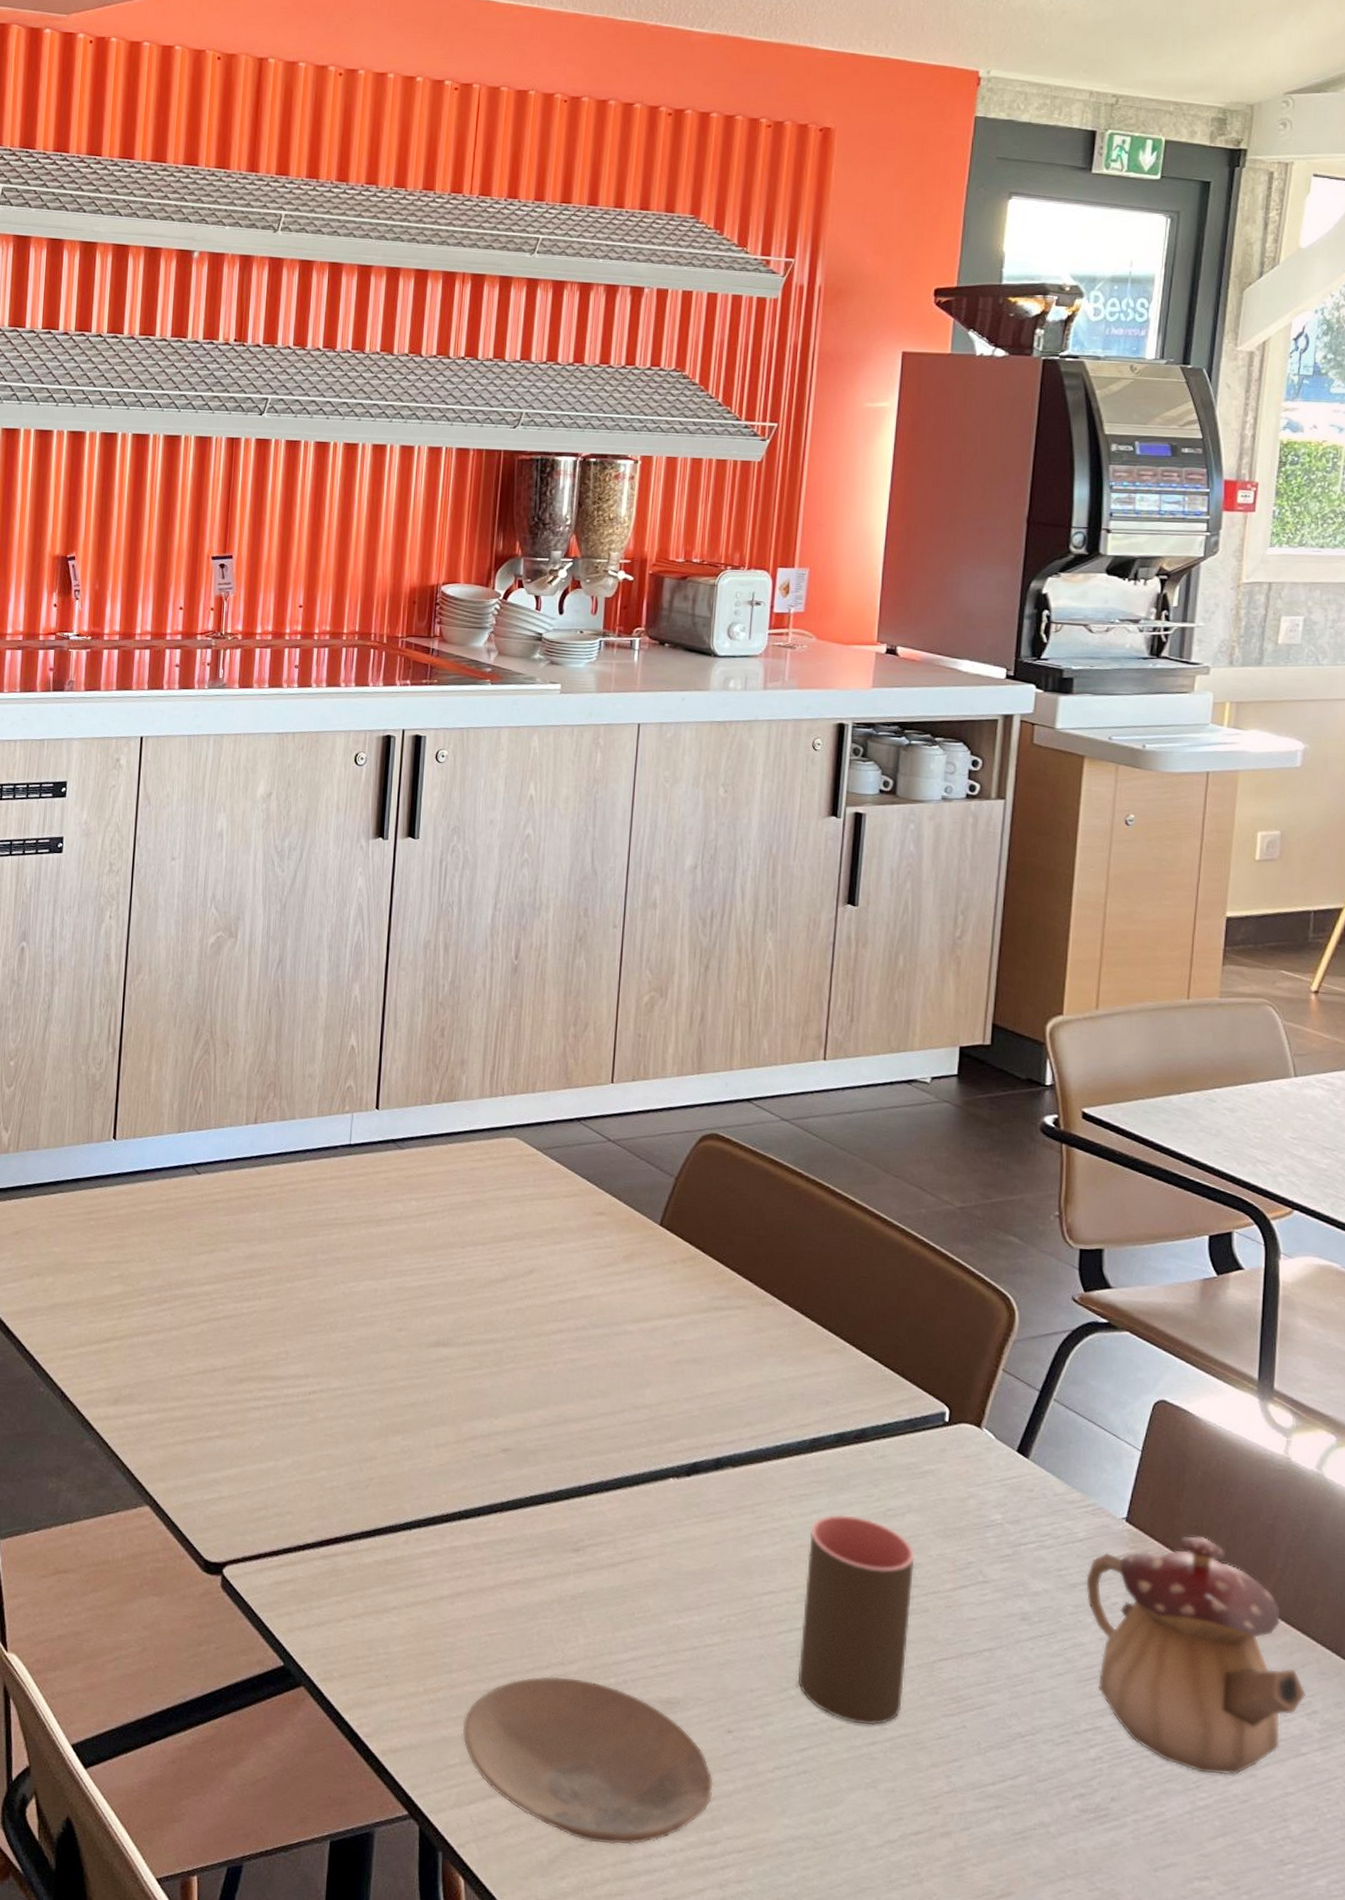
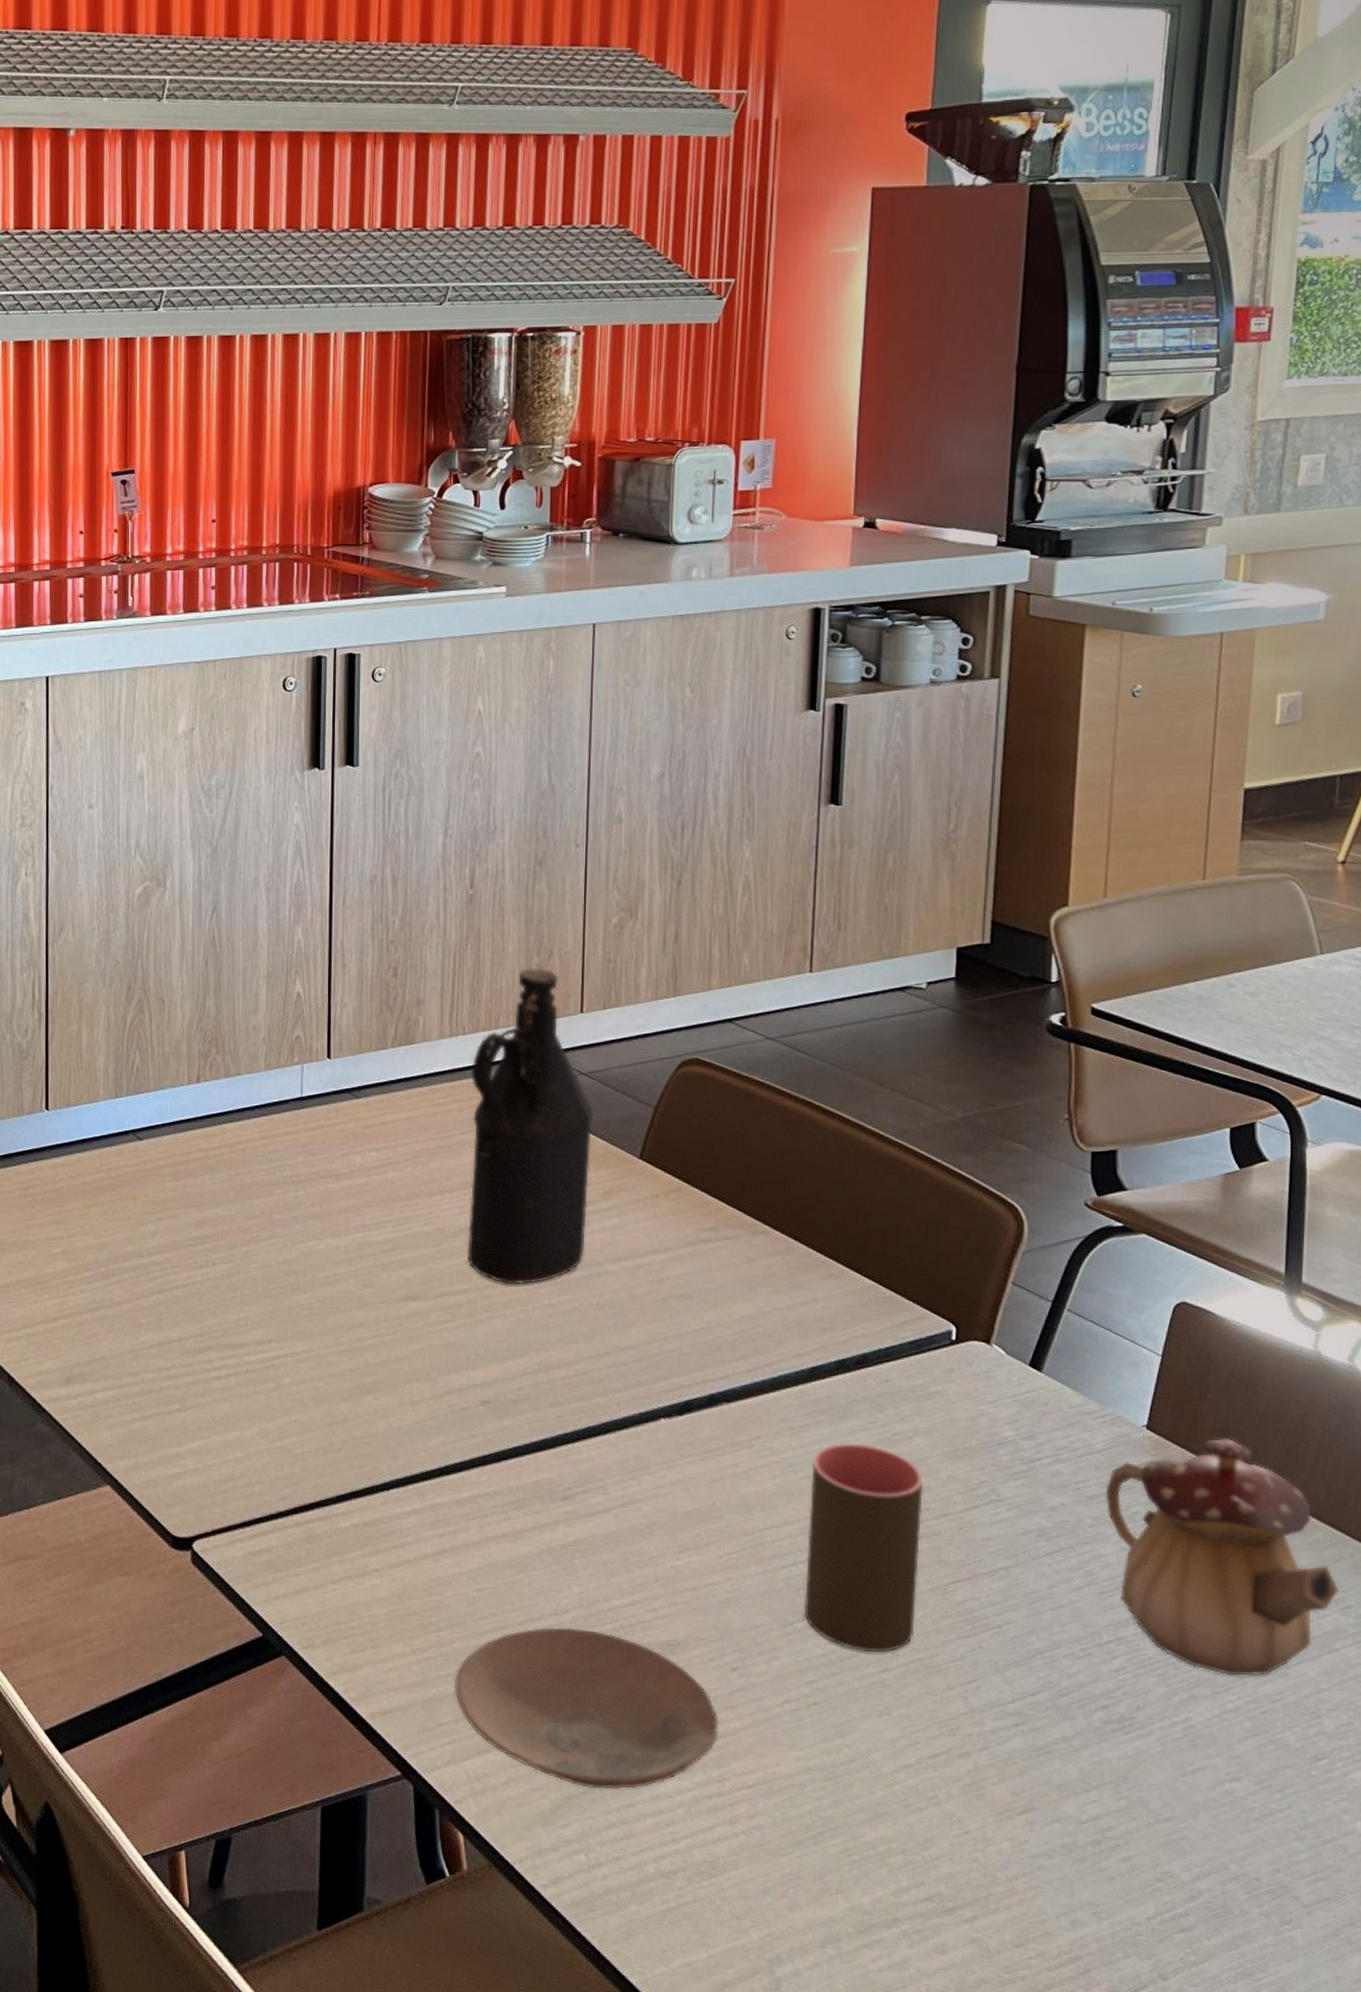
bottle: none [496,1037,620,1339] -> present [467,967,594,1285]

